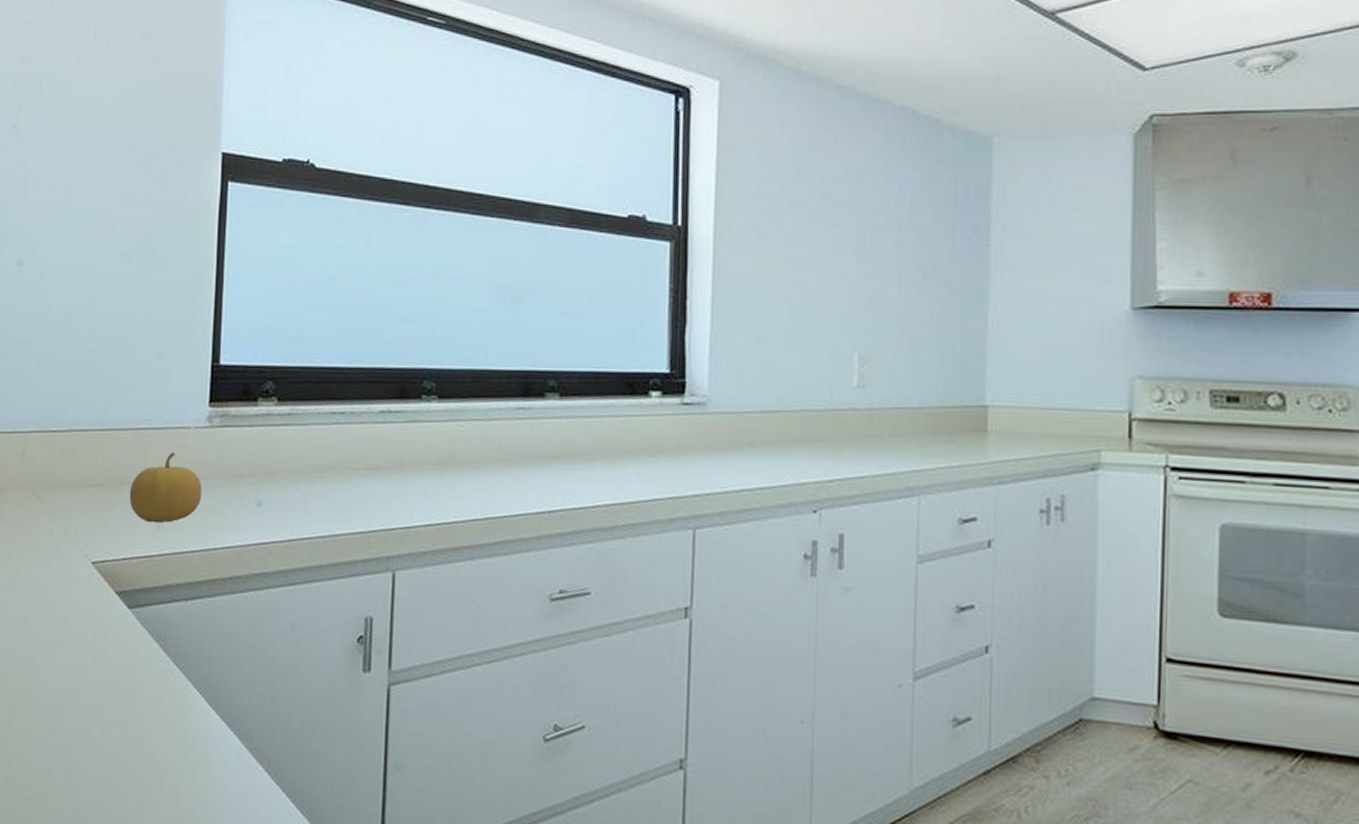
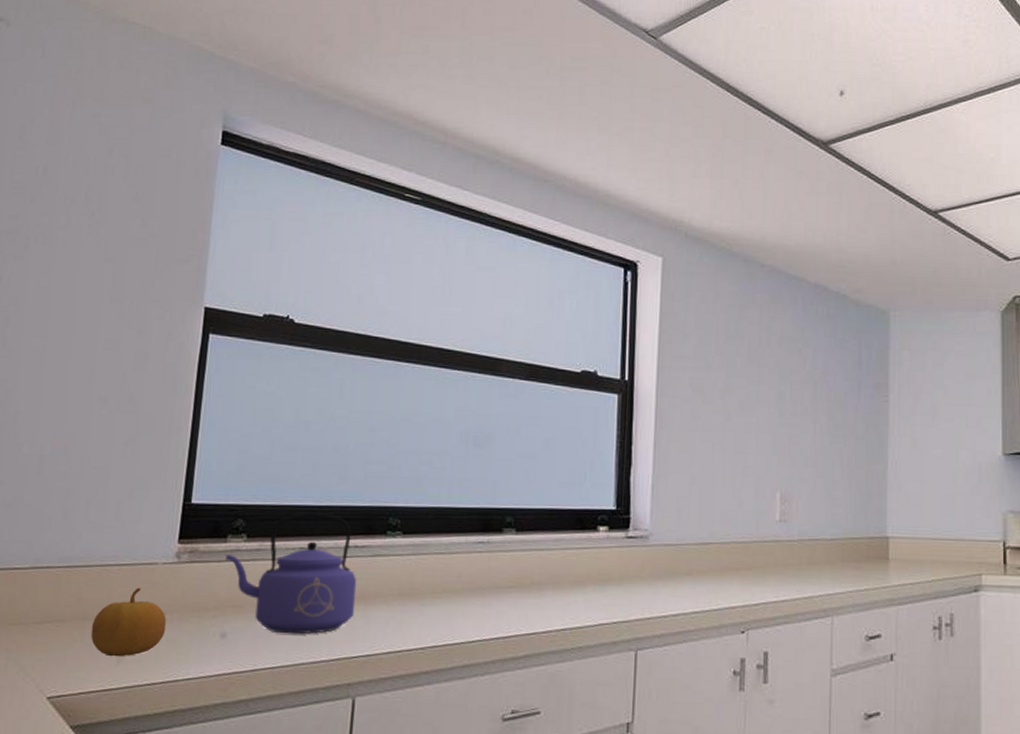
kettle: none [256,375,393,504] -> present [224,513,357,634]

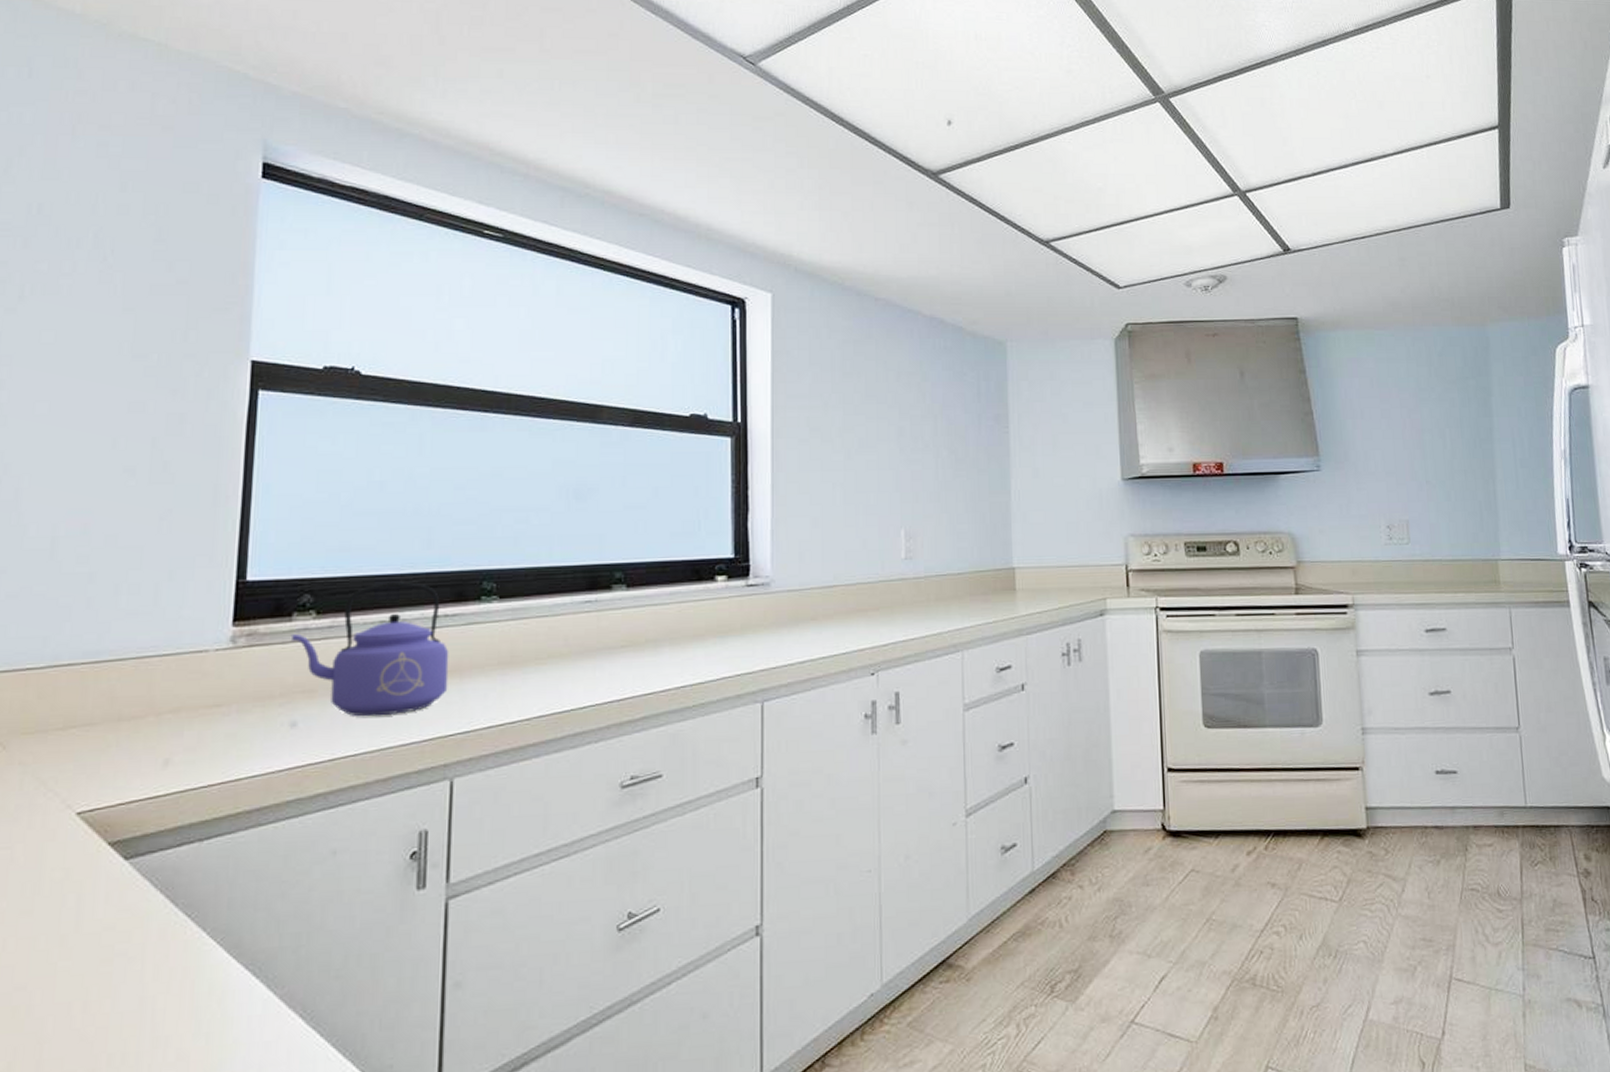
fruit: present [90,587,166,657] -> none [128,679,223,760]

